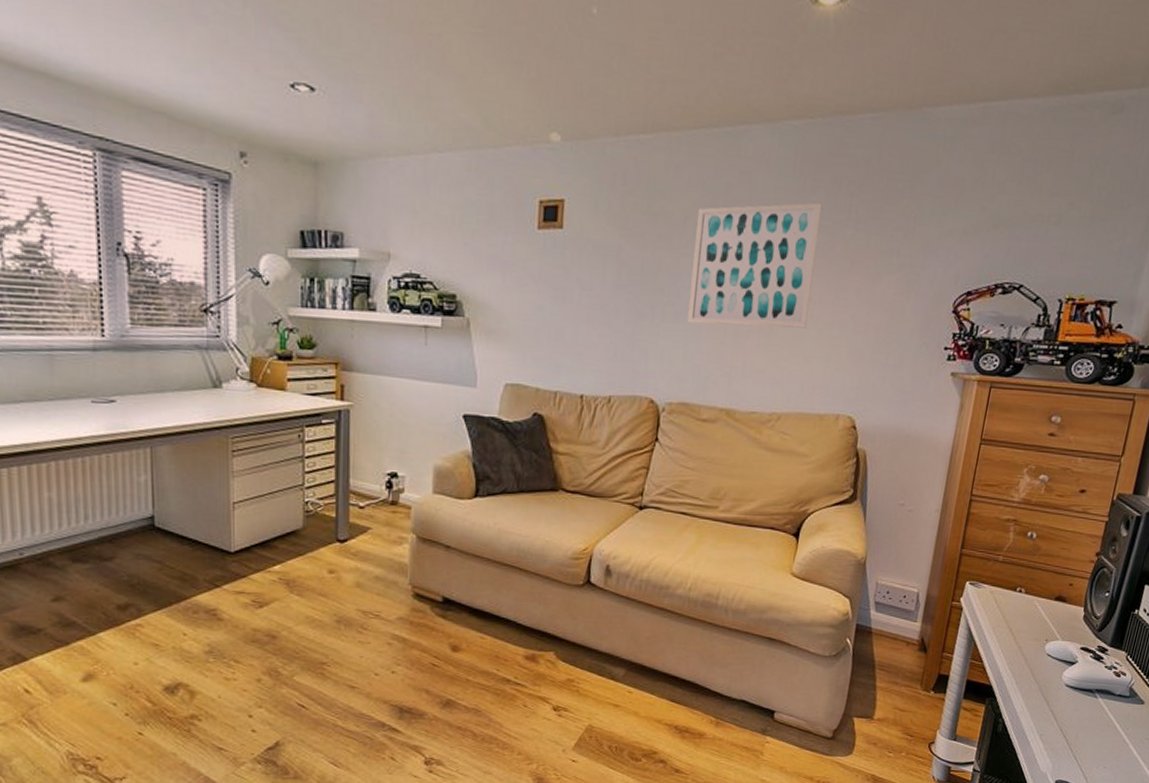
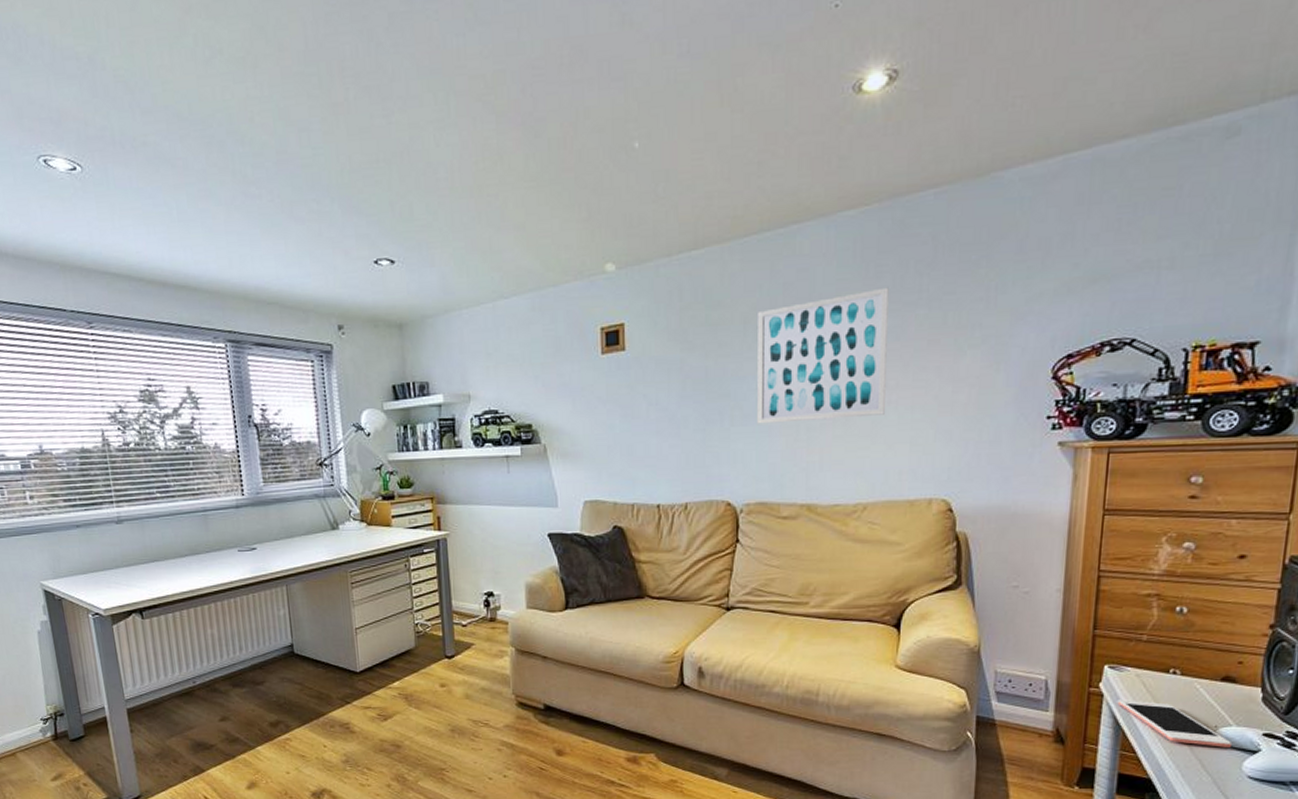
cell phone: none [973,613,1058,659] -> present [1117,700,1233,748]

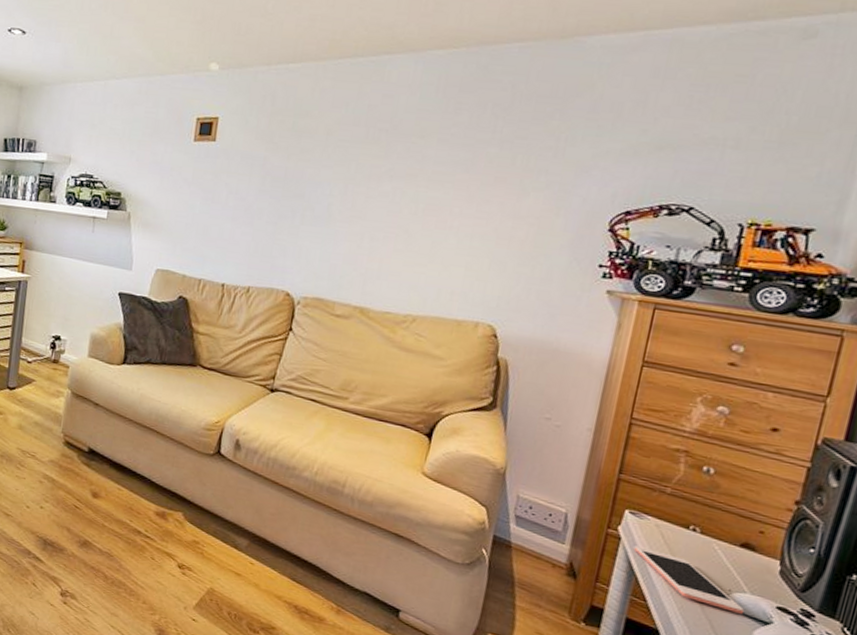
wall art: present [757,287,889,424] -> none [325,123,465,238]

